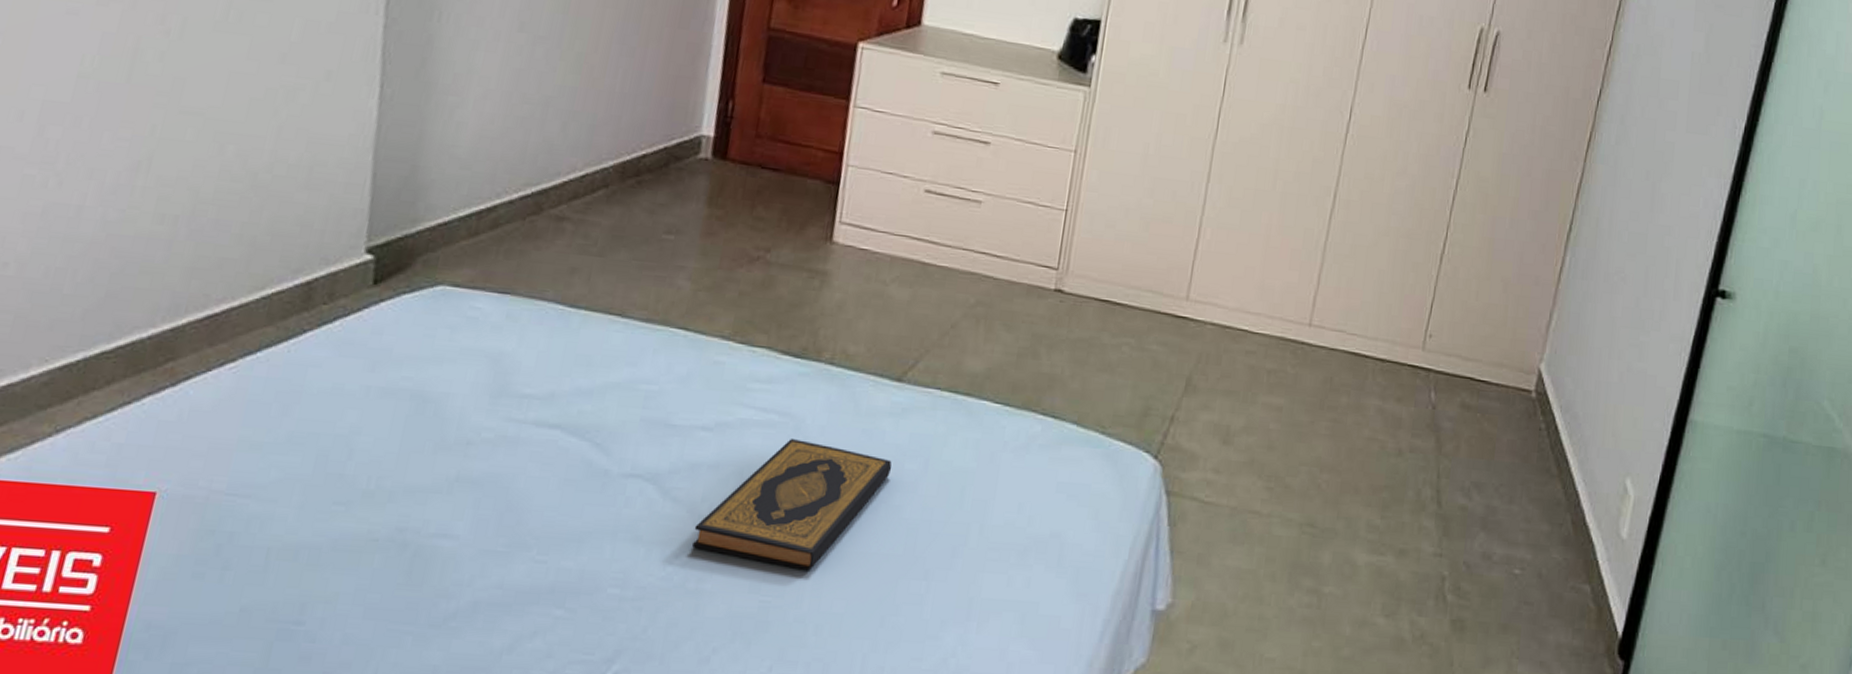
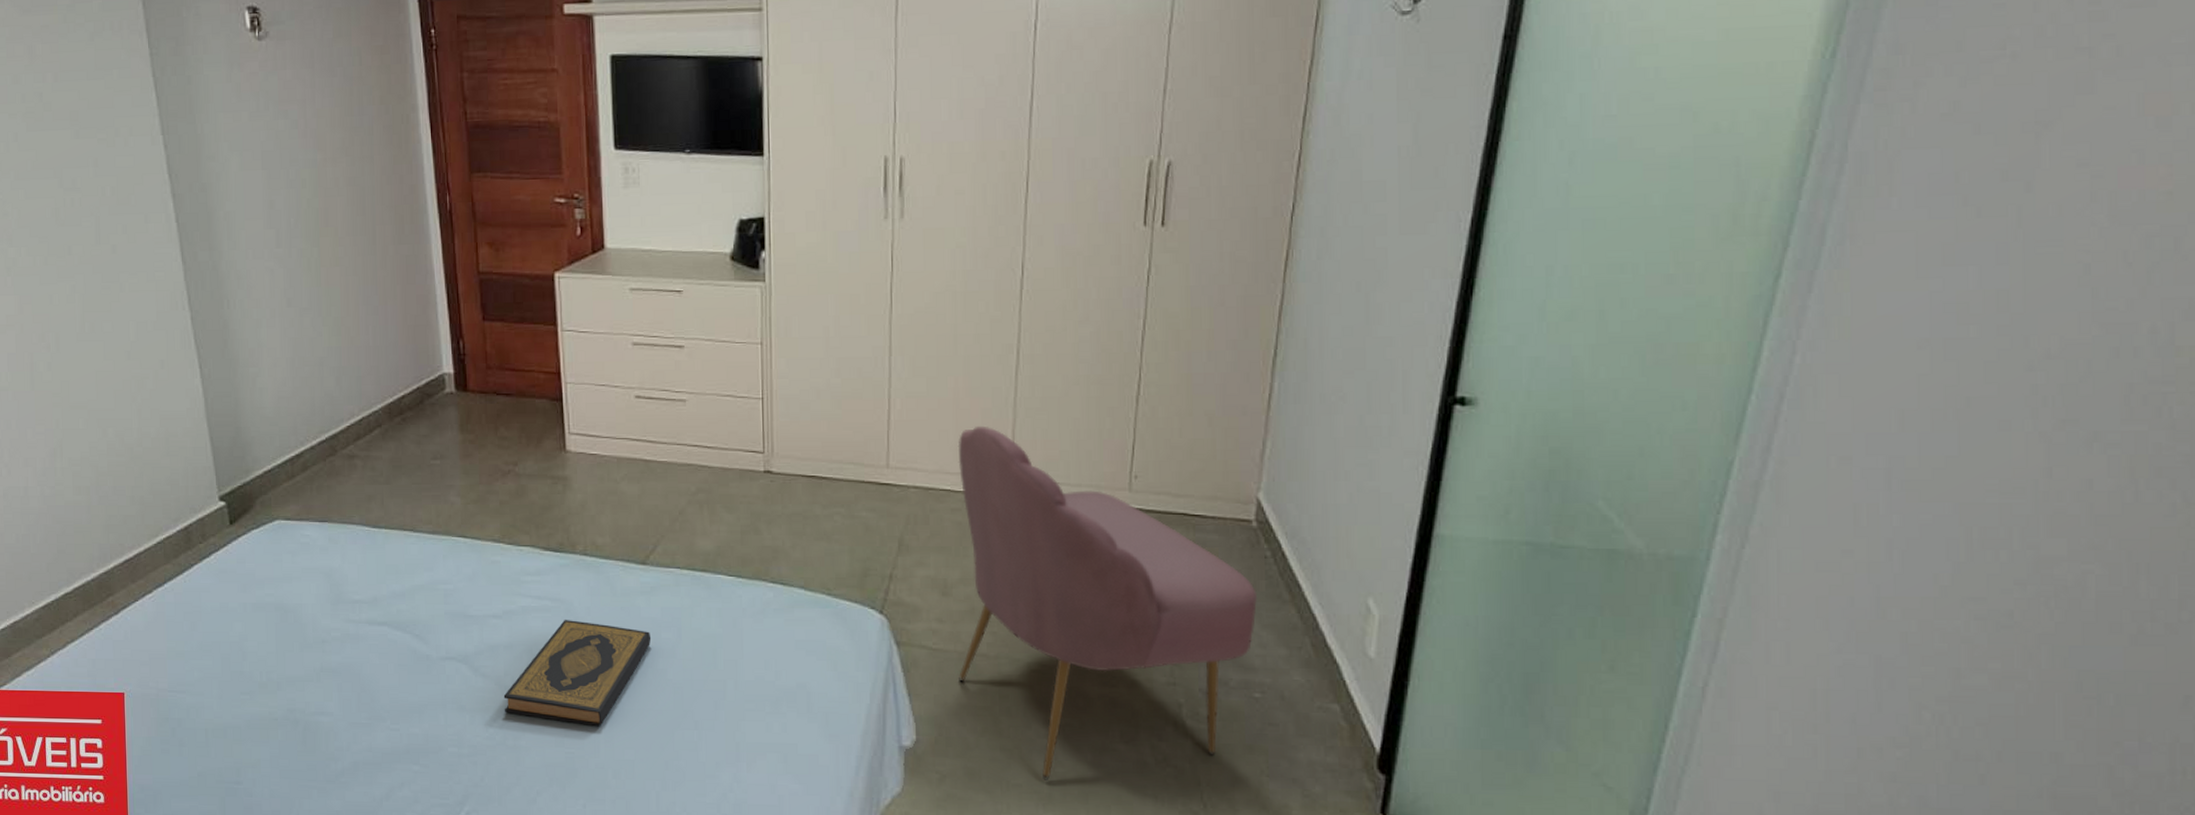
chair: none [1226,266,1528,655] -> present [957,425,1257,780]

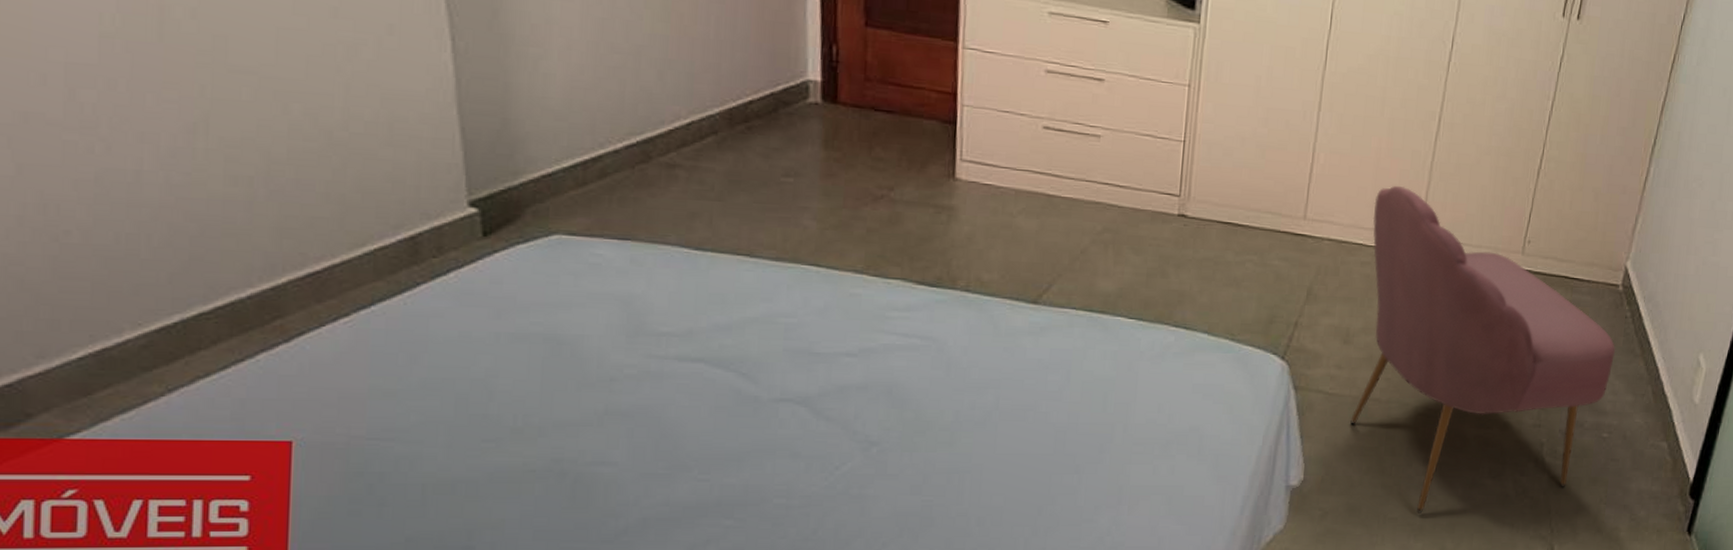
hardback book: present [503,619,652,727] -> none [850,358,1036,473]

